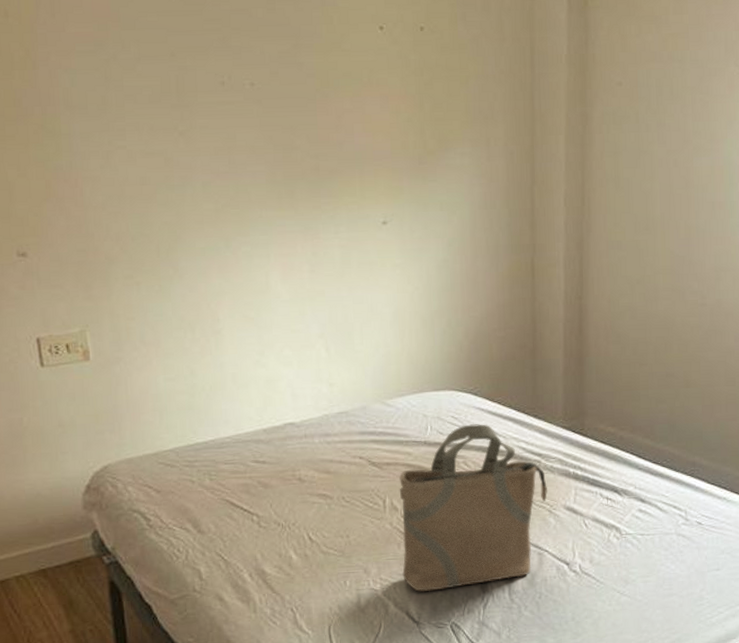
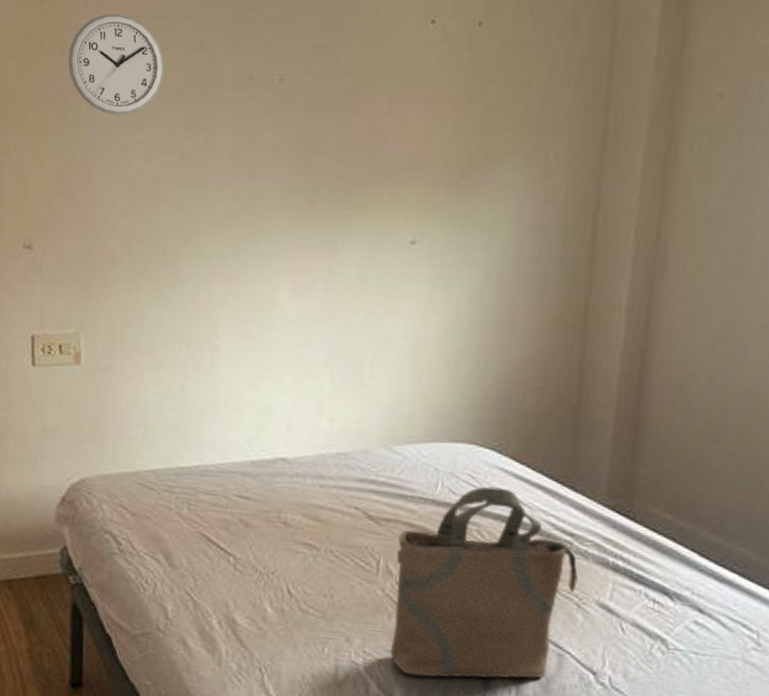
wall clock: none [40,27,139,123] -> present [68,14,164,115]

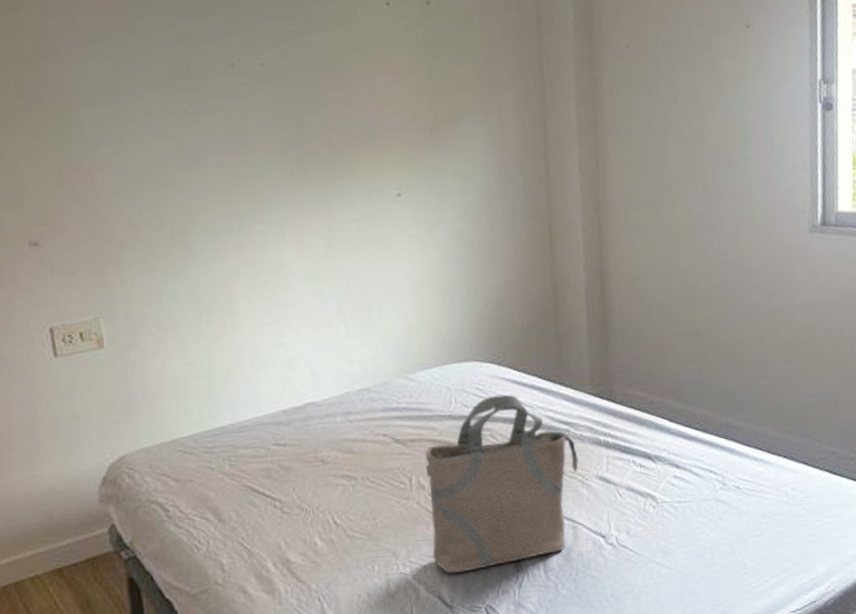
wall clock: present [68,14,164,115] -> none [50,17,149,110]

